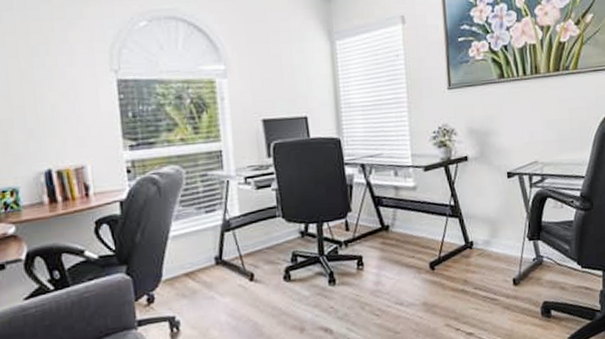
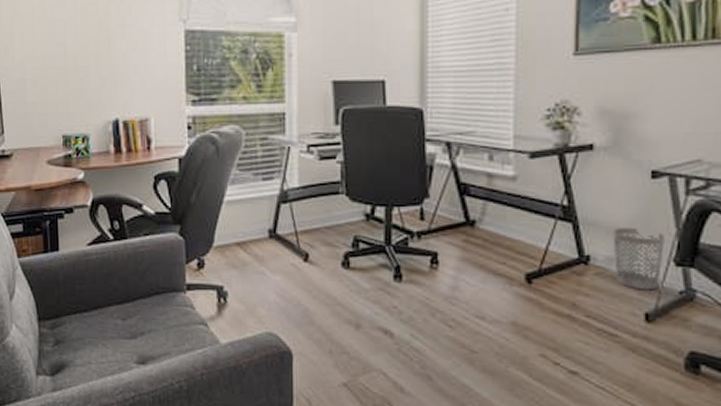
wastebasket: none [486,216,521,262] -> present [613,227,665,291]

